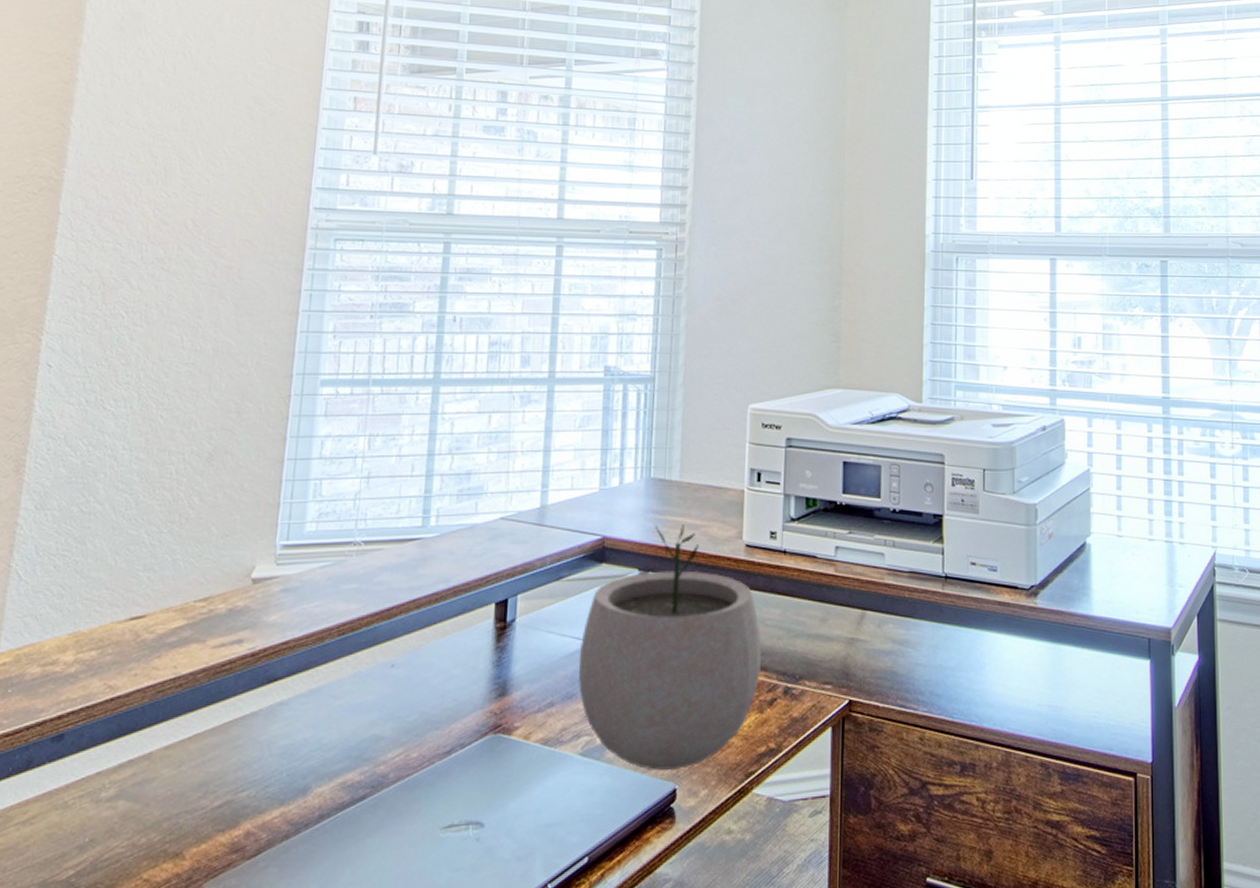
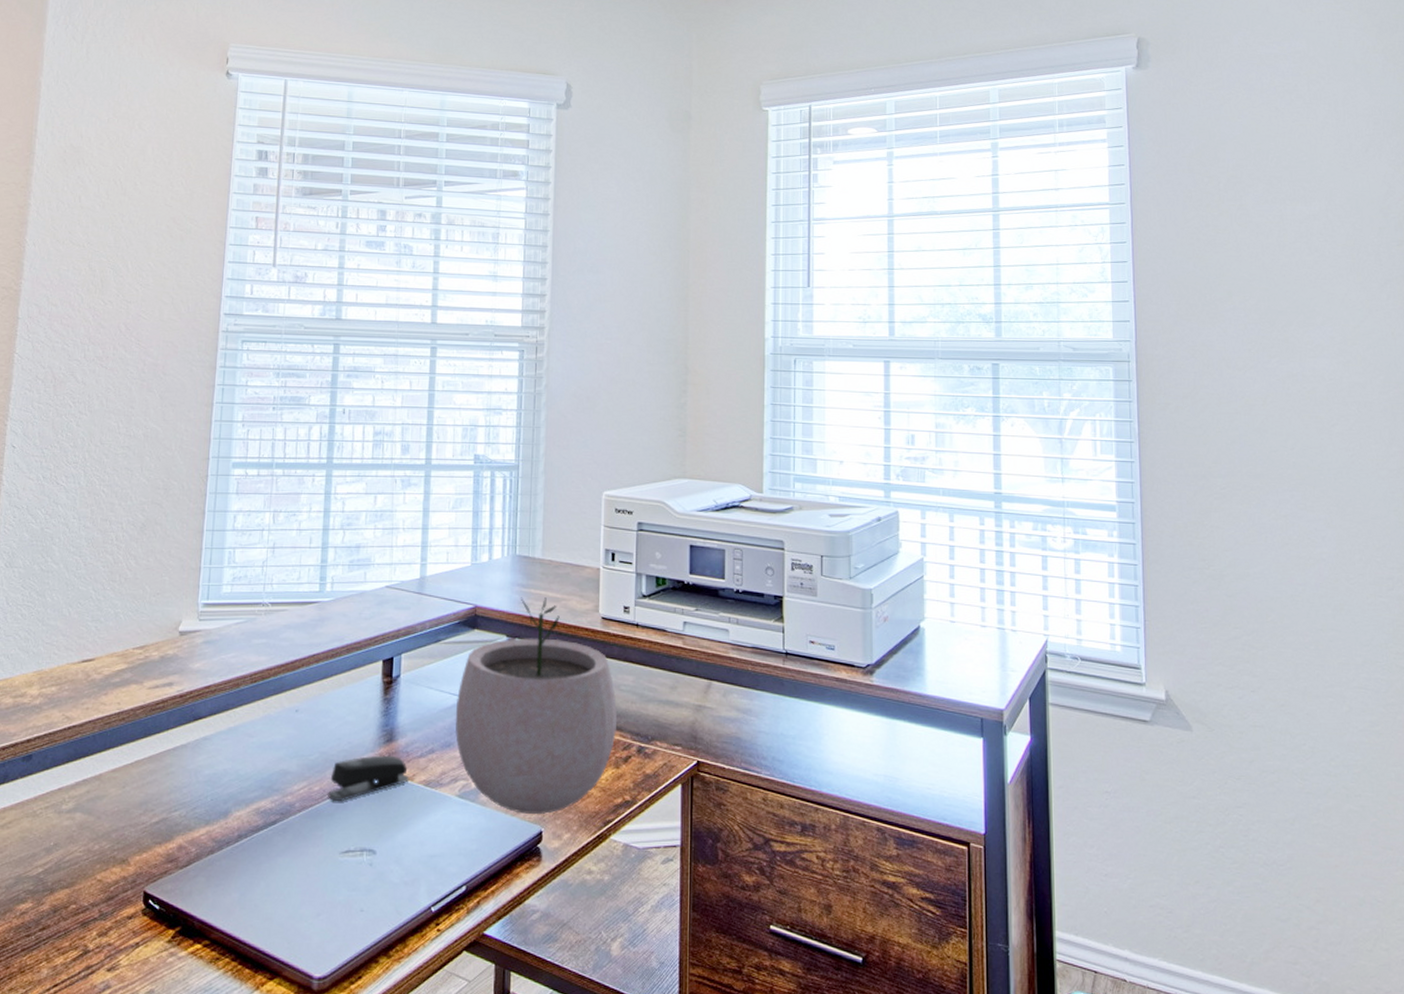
stapler: none [428,712,525,769] -> present [328,755,410,802]

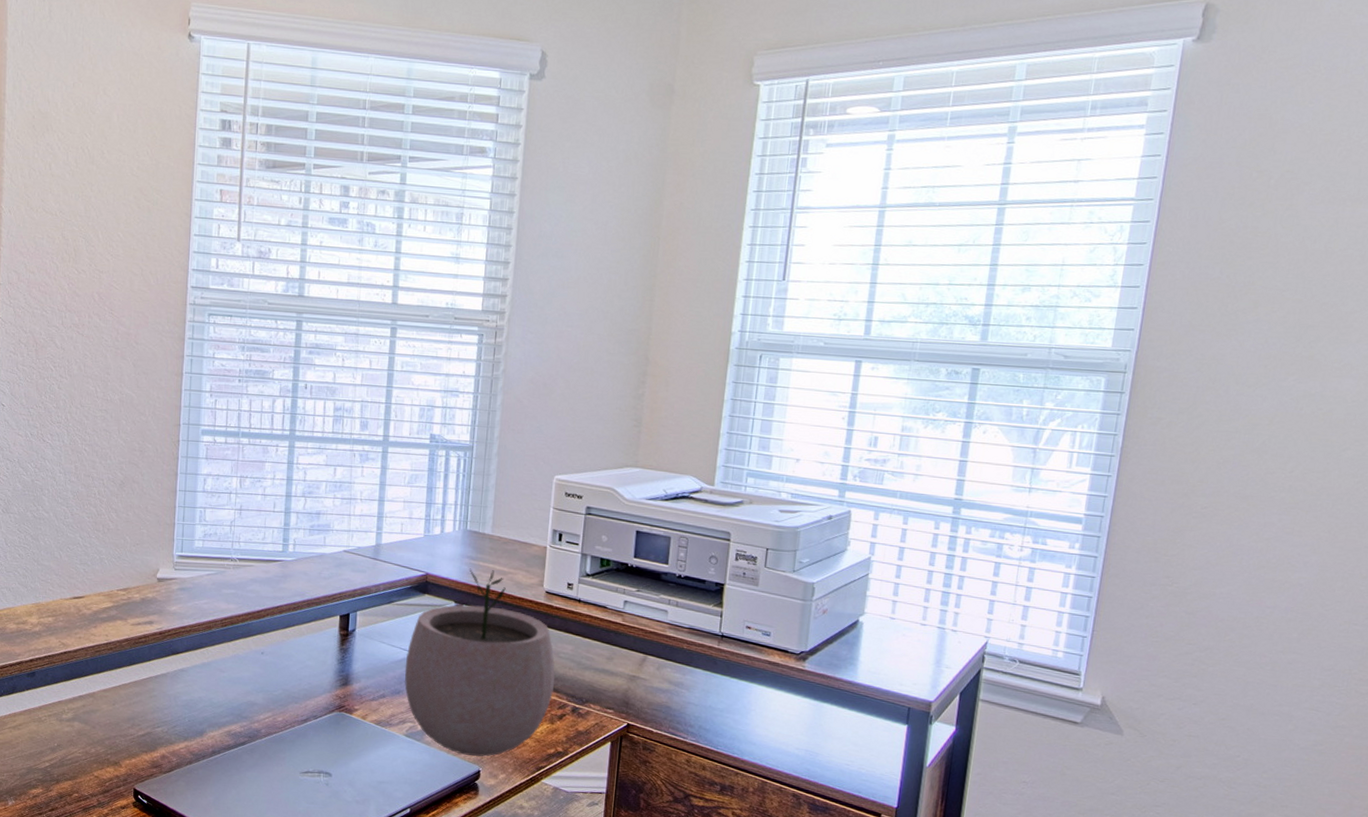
stapler: present [328,755,410,802] -> none [290,696,363,732]

